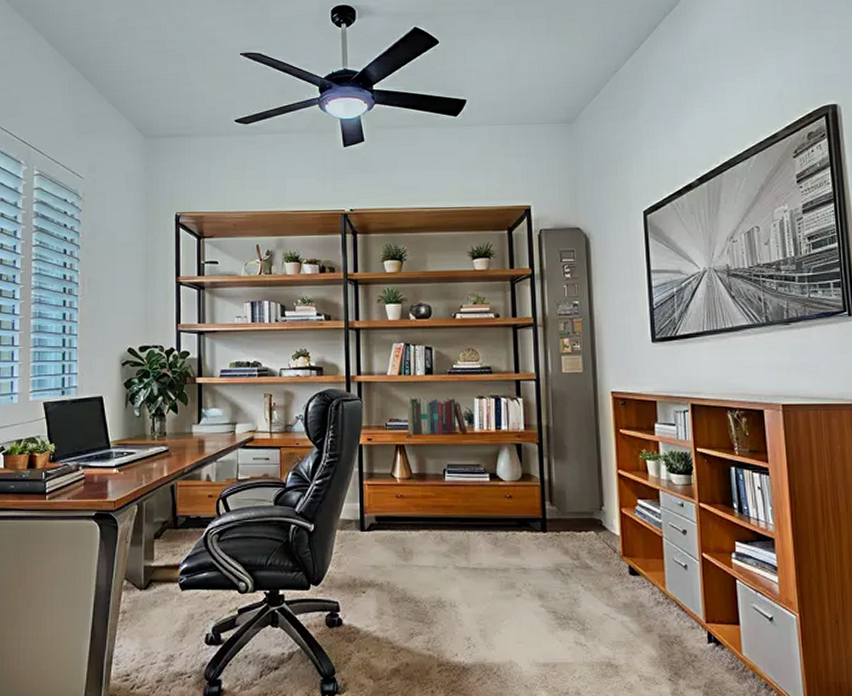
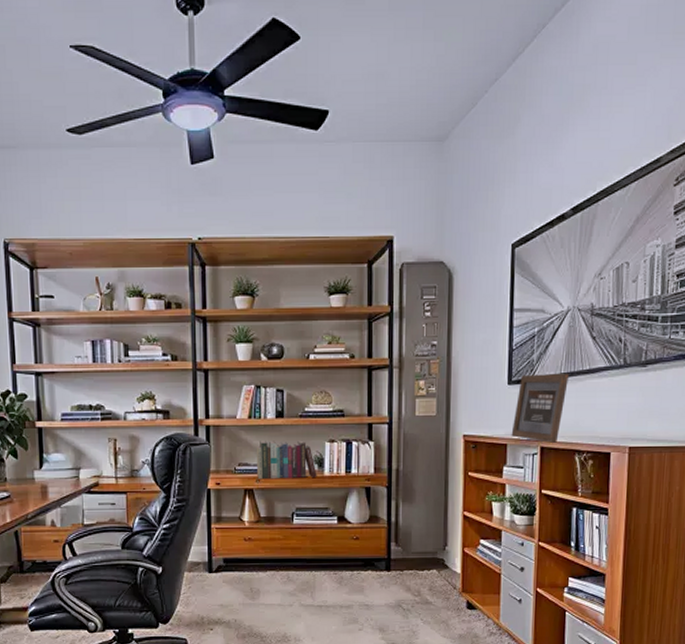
picture frame: none [659,330,713,400] -> present [511,373,570,443]

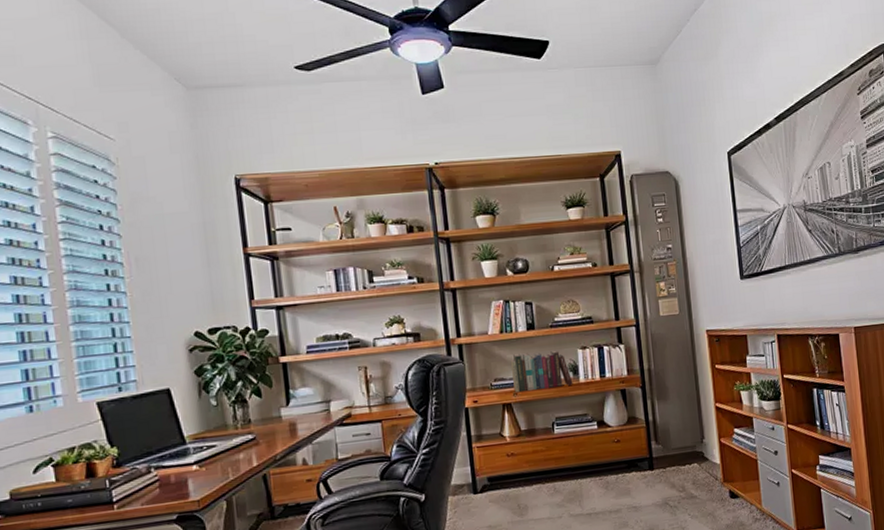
picture frame: present [511,373,570,443] -> none [749,264,794,330]

